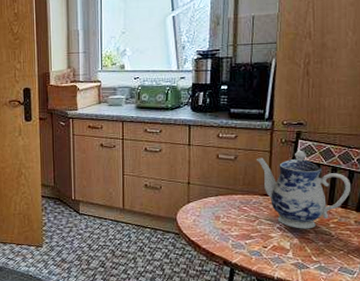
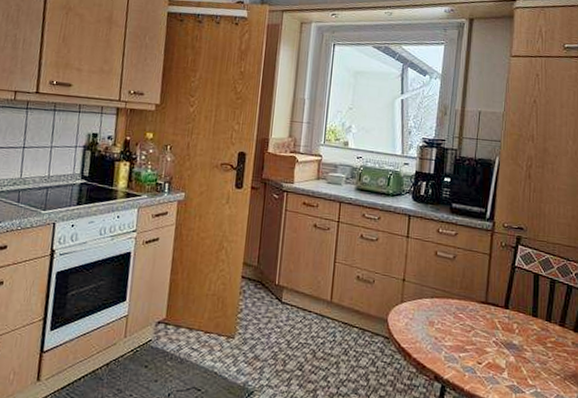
teapot: present [257,151,352,229] -> none [476,257,569,347]

